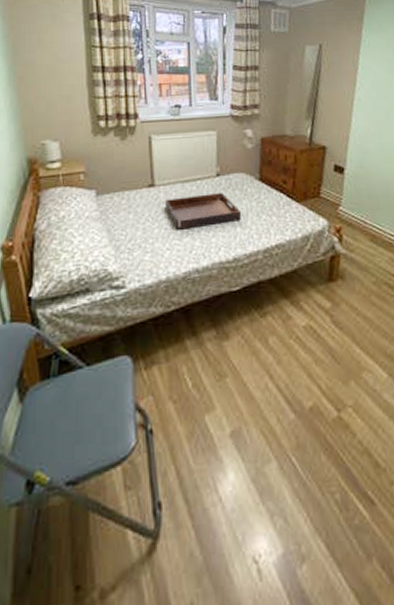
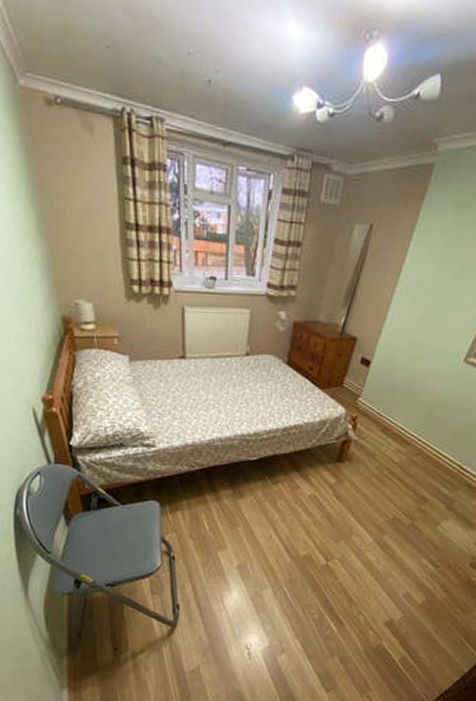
serving tray: present [166,193,242,230] -> none [195,371,267,402]

